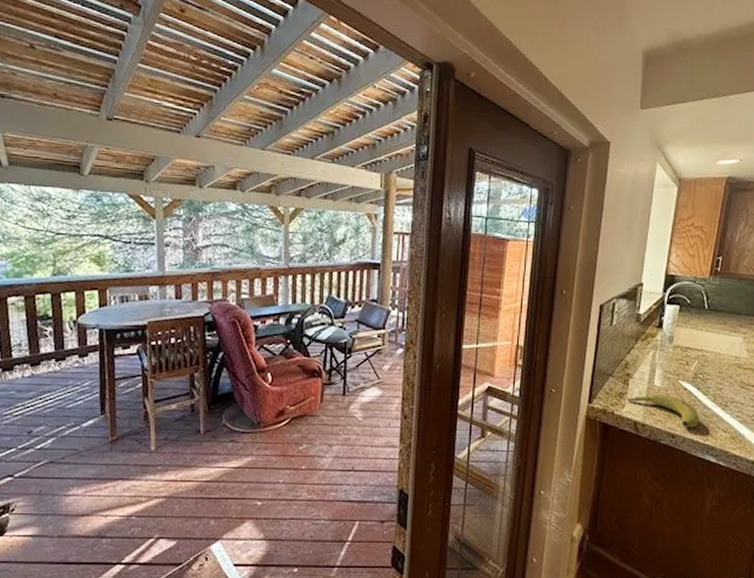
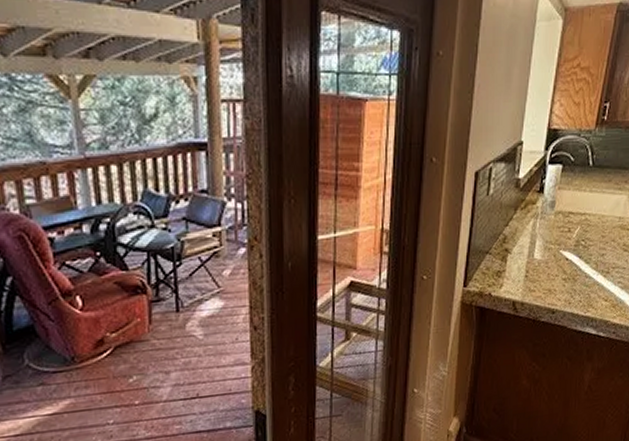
banana: present [627,394,700,428] -> none [505,268,581,301]

